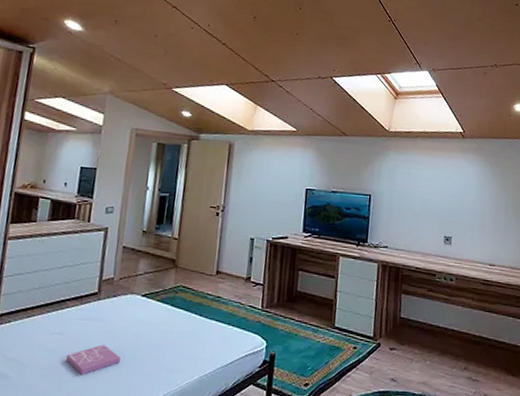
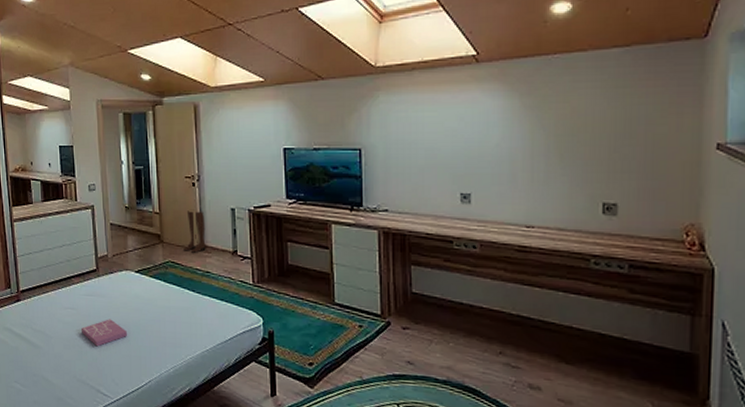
boots: none [197,237,224,279] -> present [183,209,206,253]

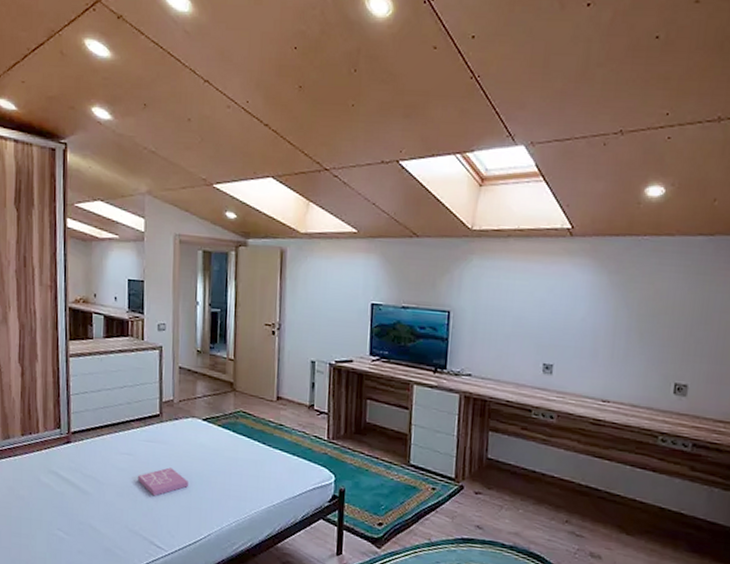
boots: present [183,209,206,253] -> none [257,358,283,405]

